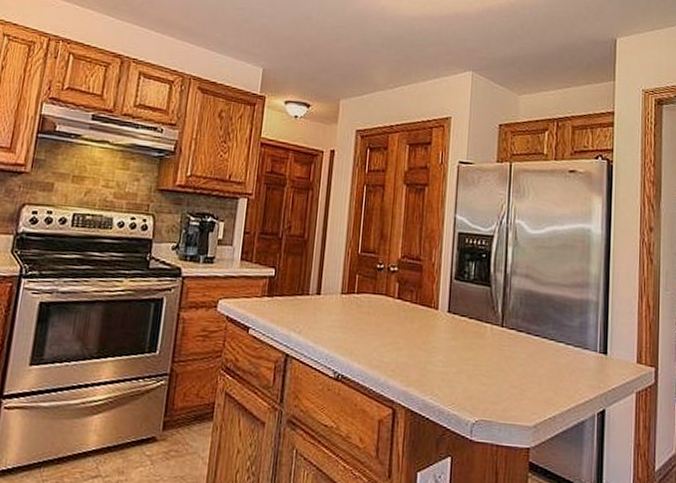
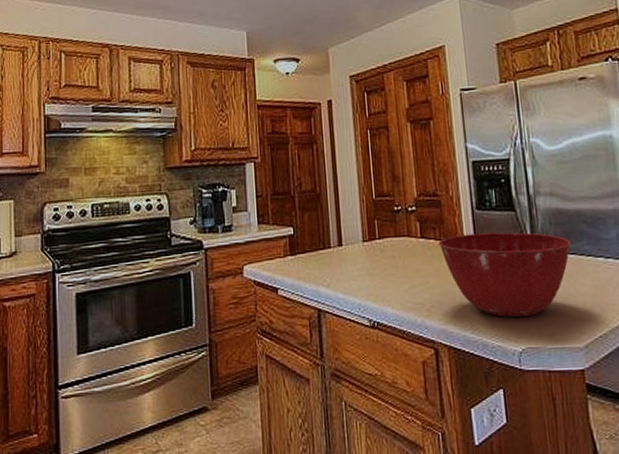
mixing bowl: none [413,301,538,390] -> present [438,232,572,317]

